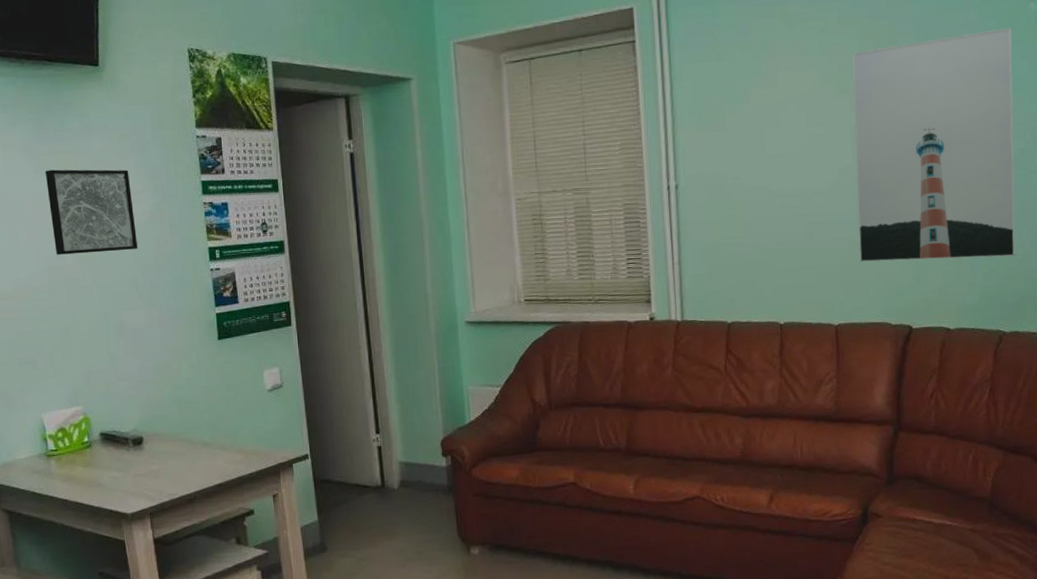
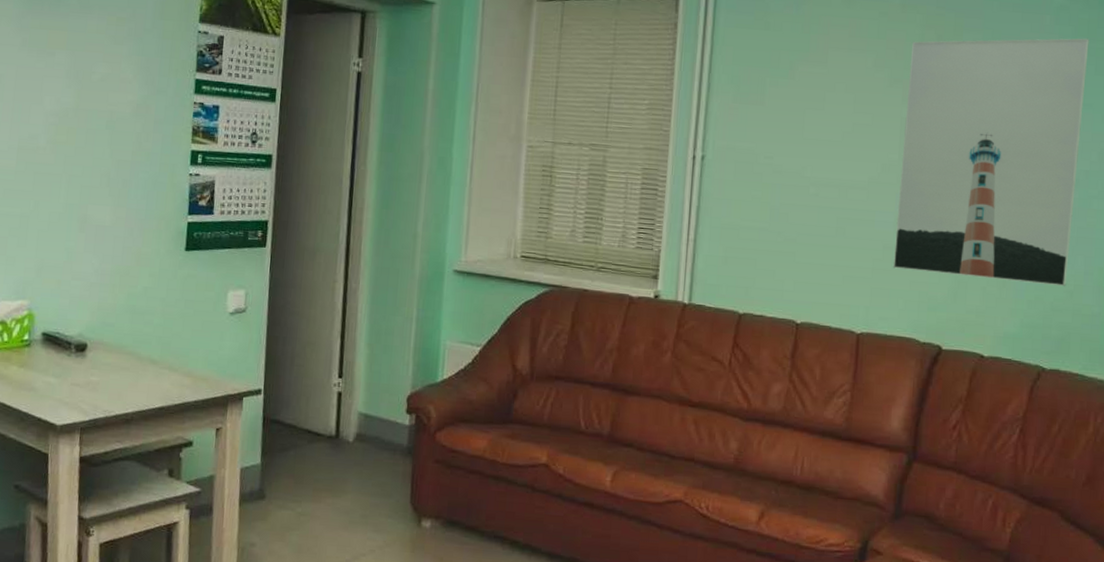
wall art: present [45,169,138,255] -> none [29,44,121,141]

